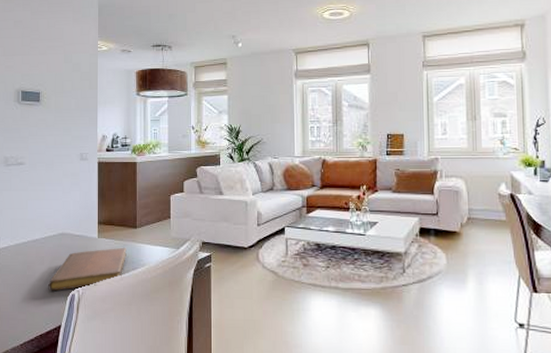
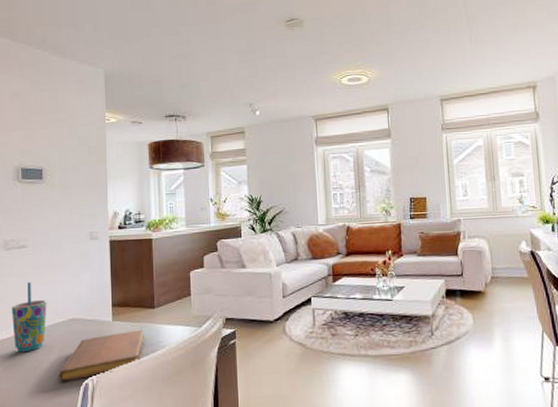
cup: none [9,197,40,261] -> present [11,282,47,353]

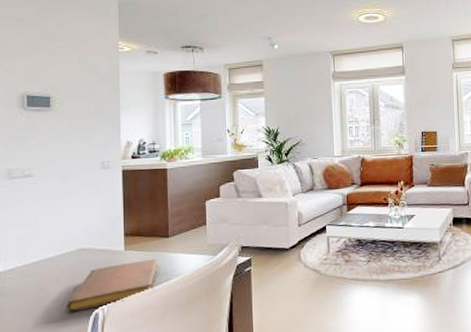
cup: present [11,282,47,353] -> none [15,212,55,284]

